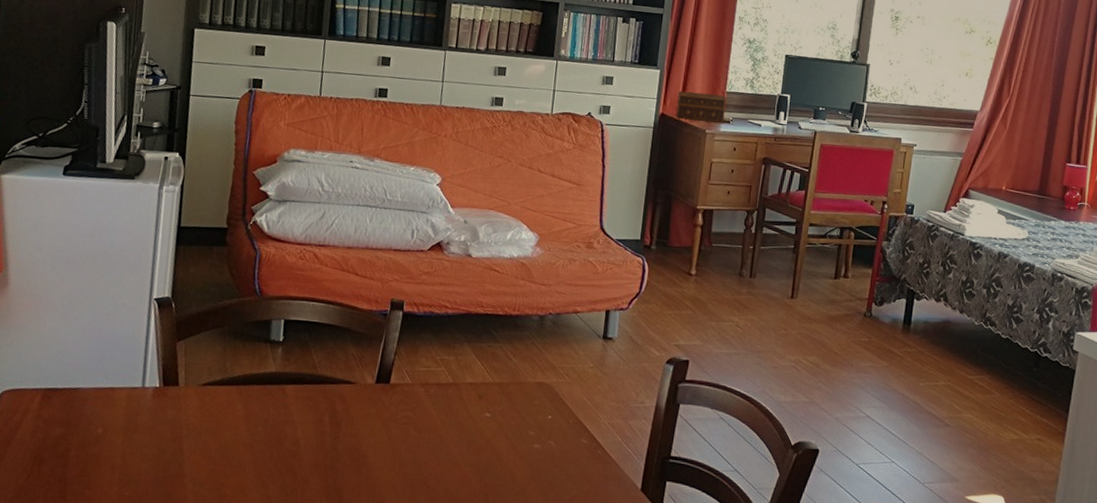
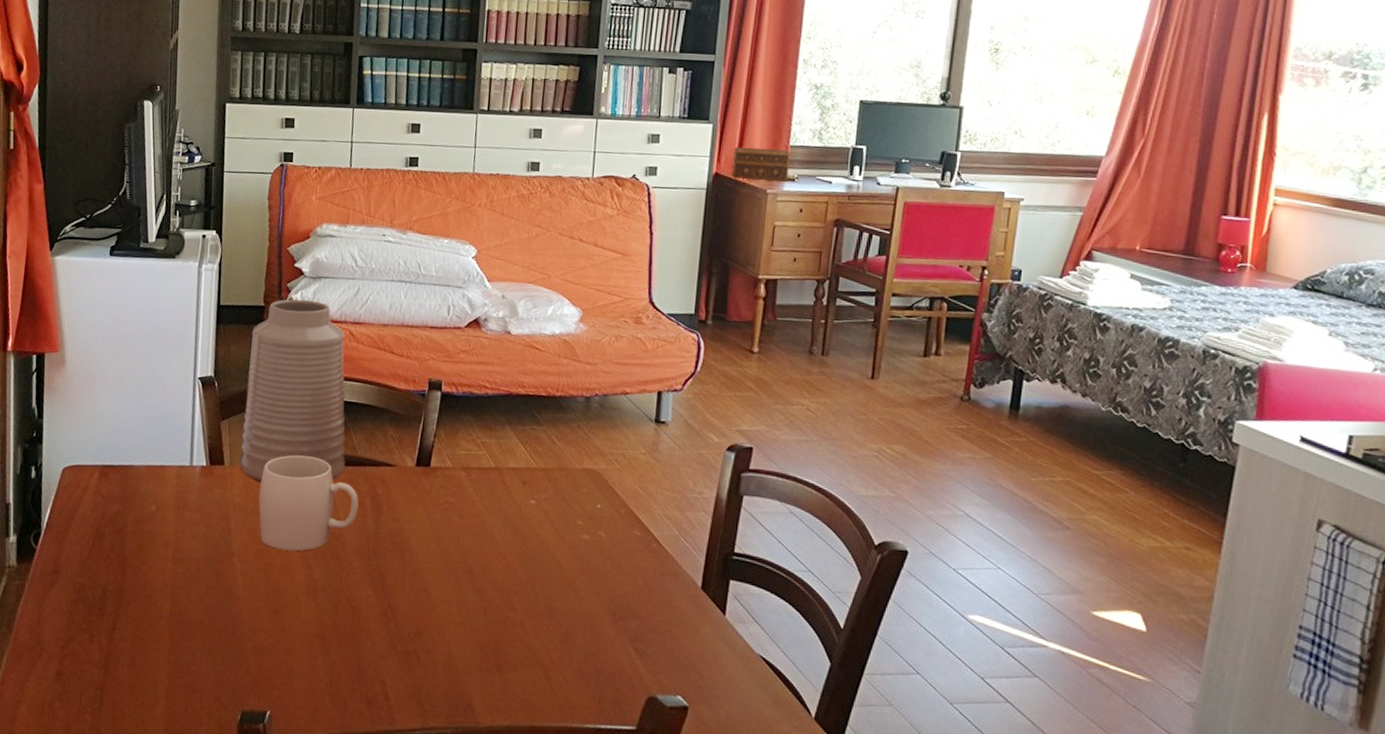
vase: none [194,221,309,403] -> present [239,299,346,483]
mug: none [213,374,318,470] -> present [258,455,359,552]

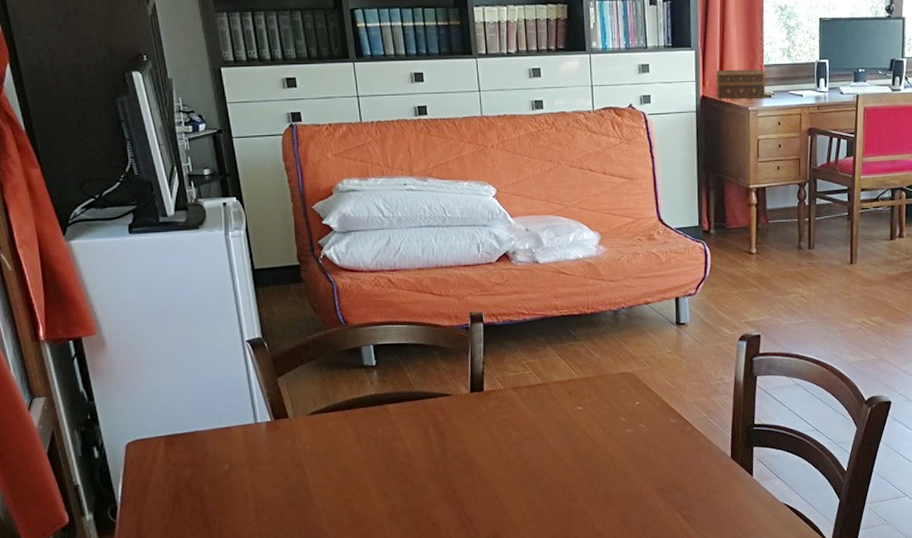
vase: present [239,299,346,483] -> none [293,254,406,429]
mug: present [258,455,359,552] -> none [326,398,424,485]

